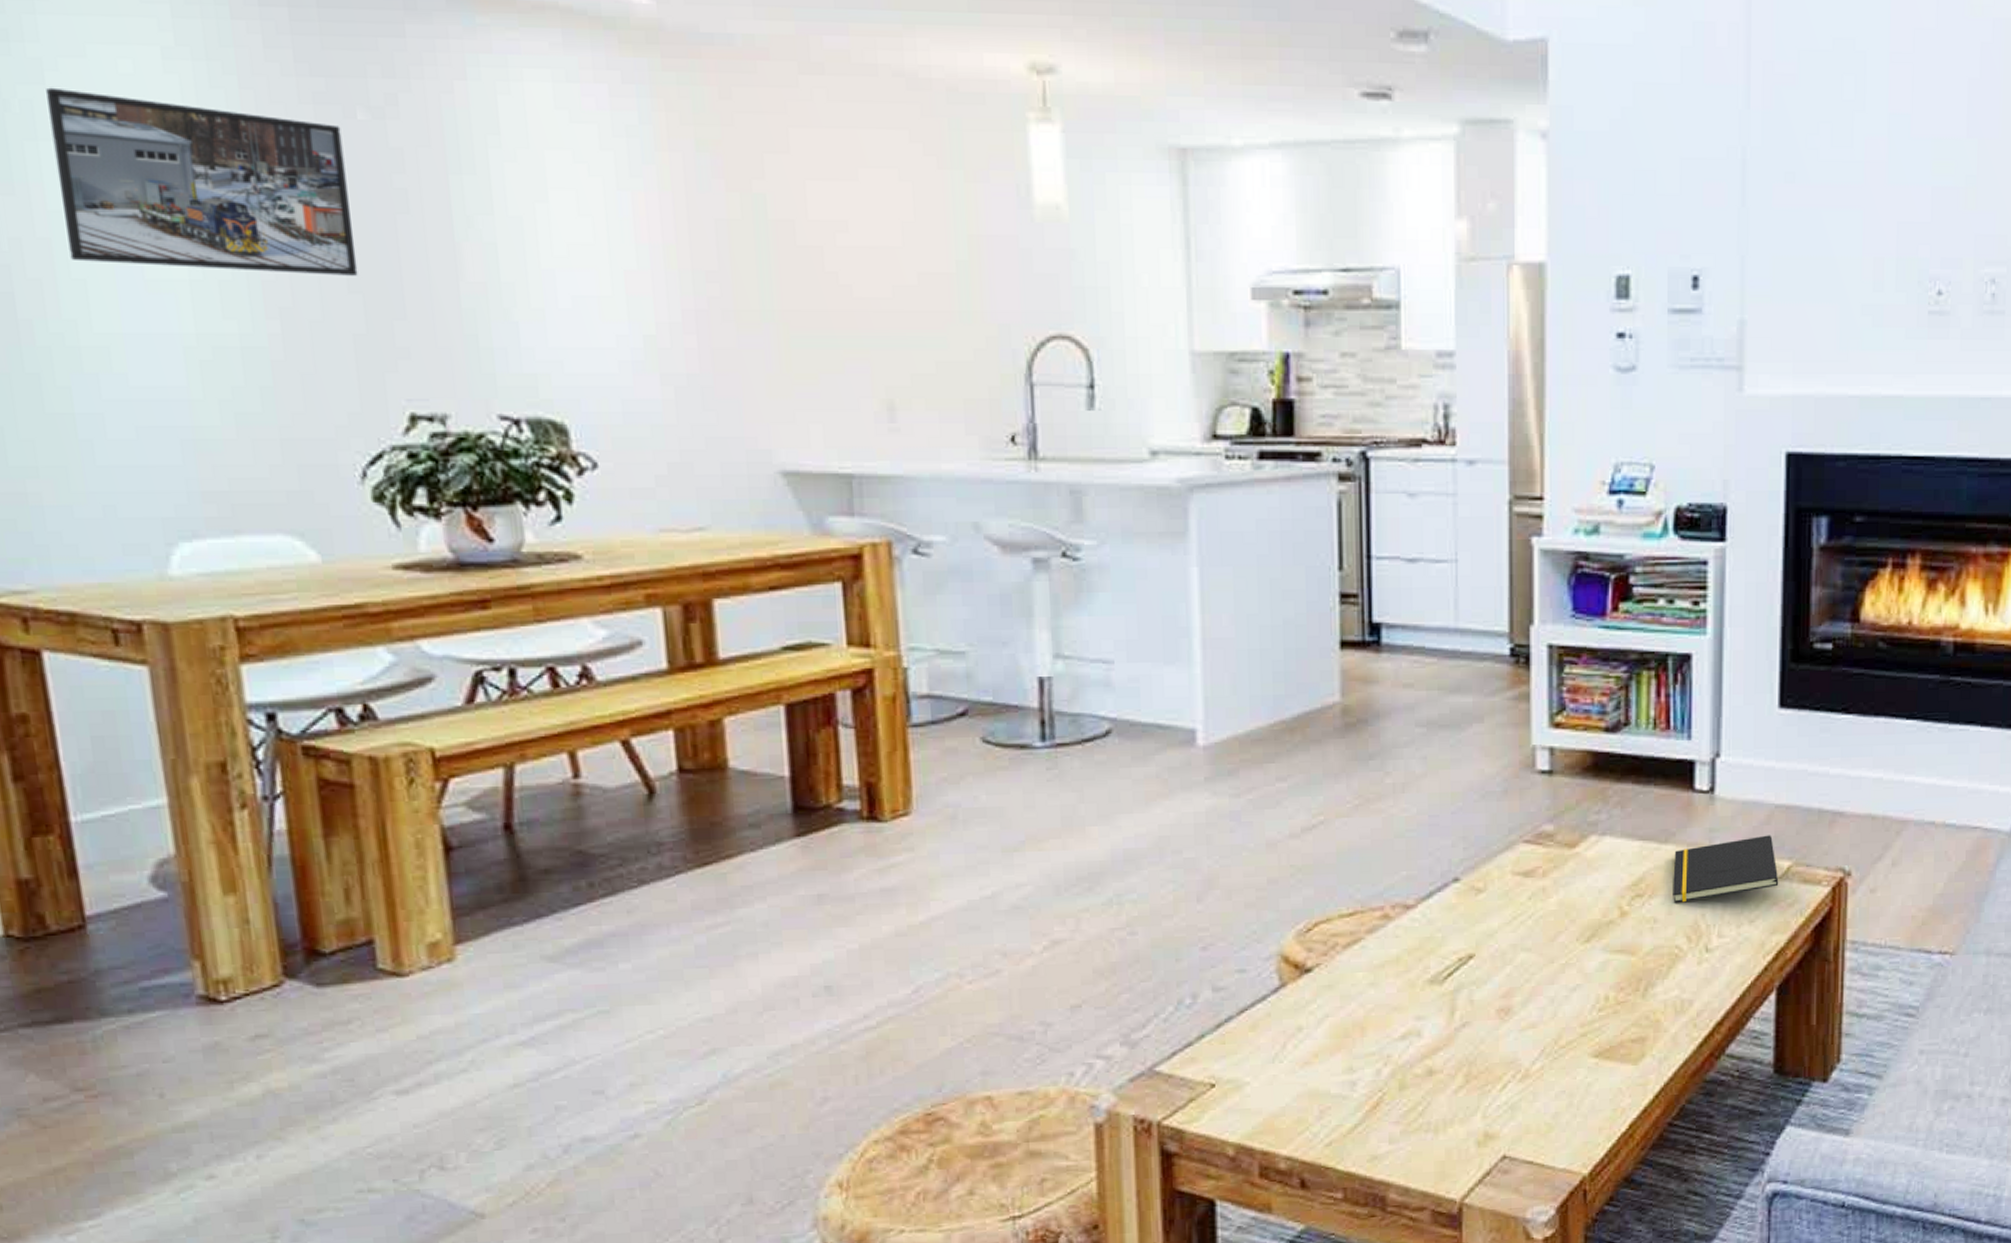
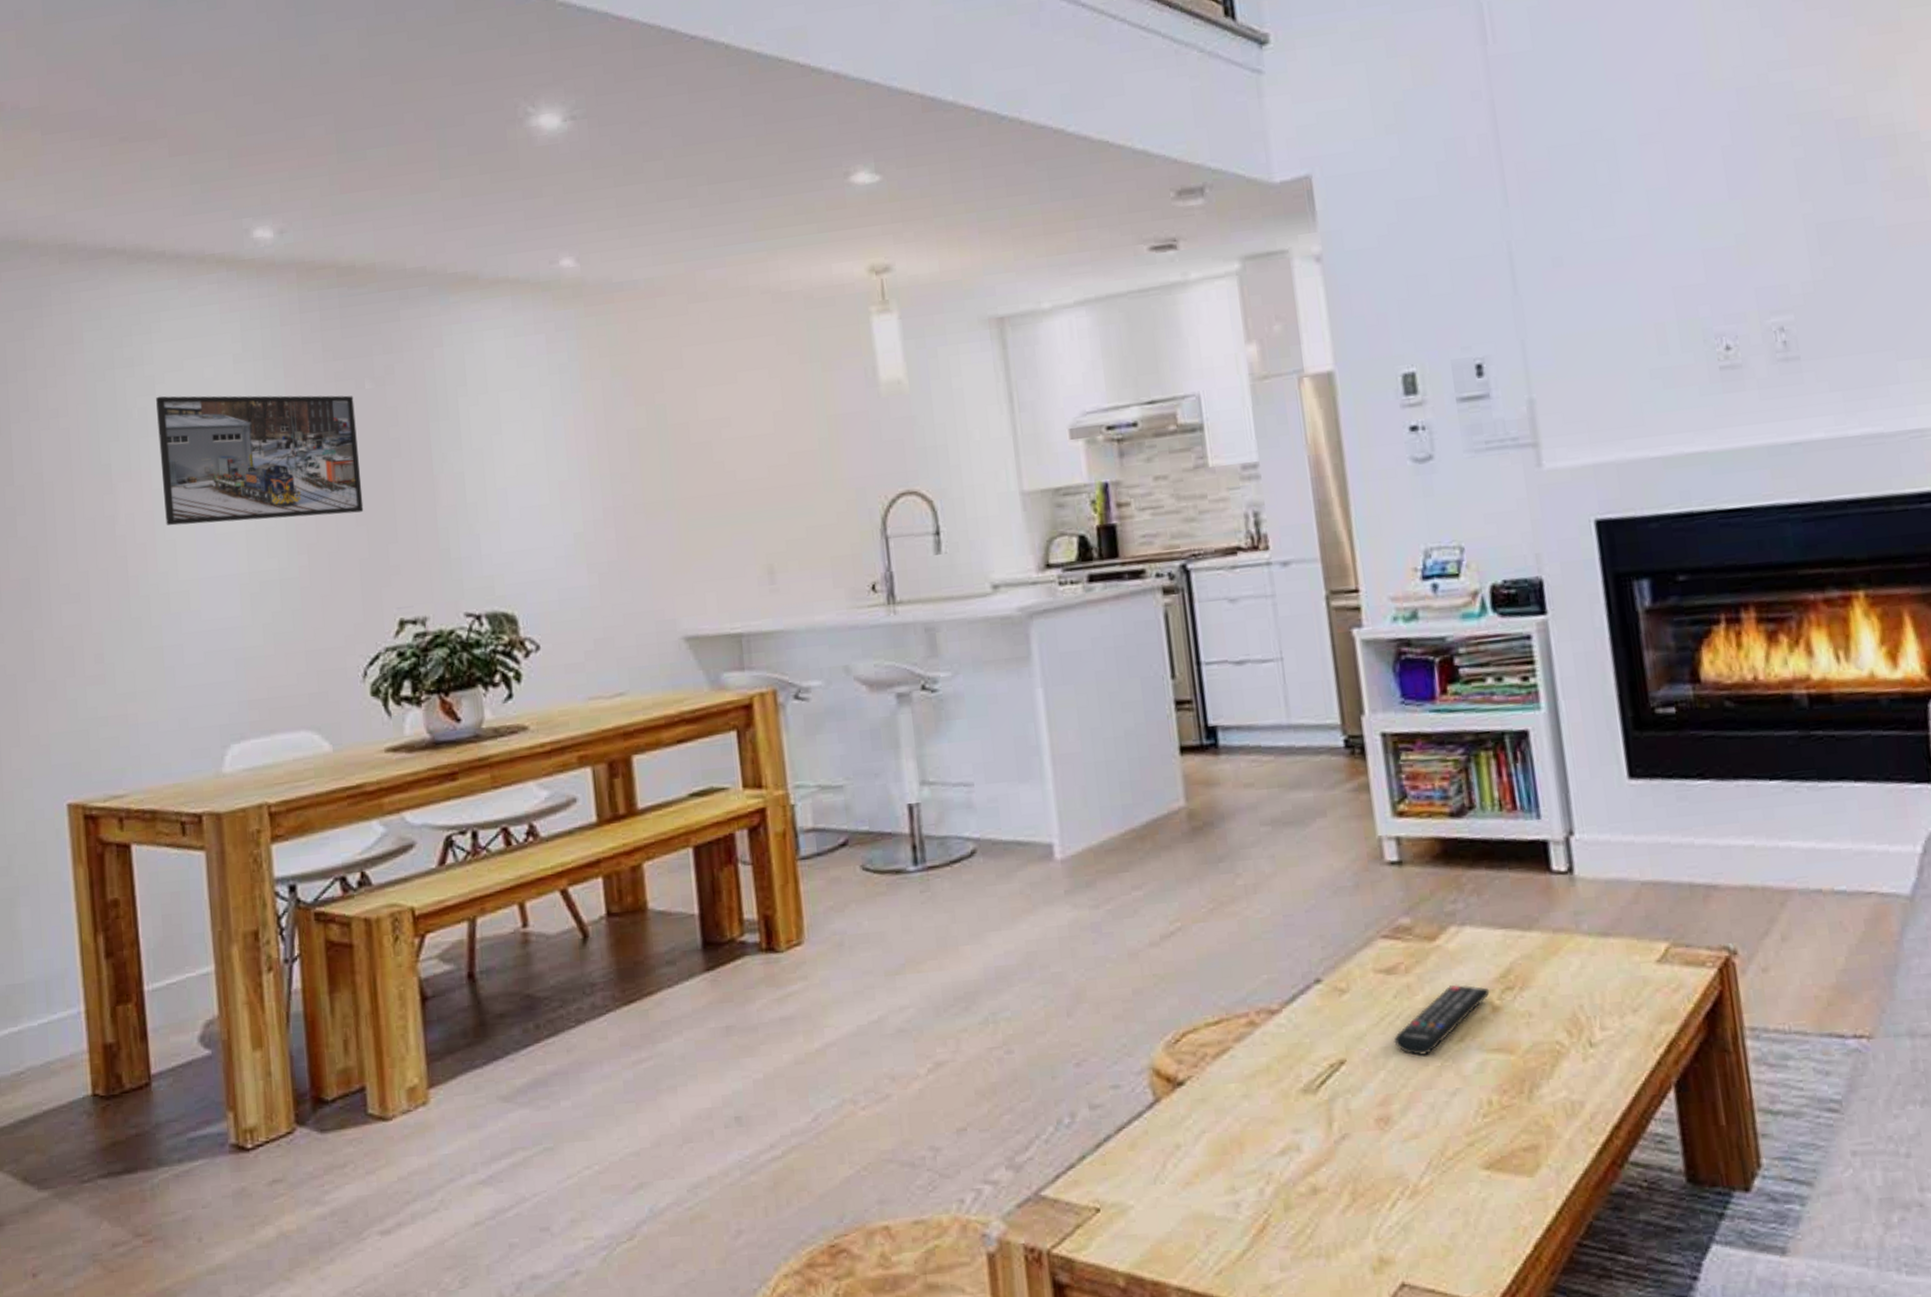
remote control: none [1523,889,1620,953] -> present [1394,984,1490,1055]
notepad: present [1673,835,1779,903] -> none [1540,914,1659,995]

